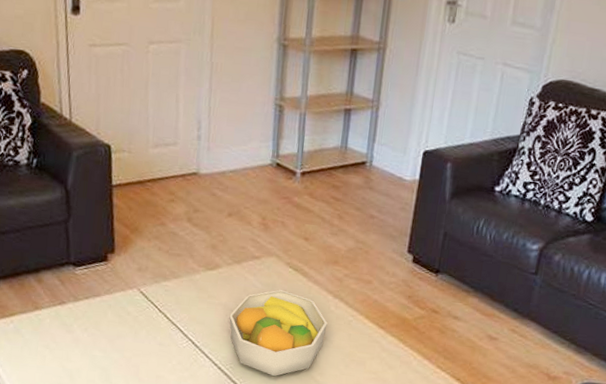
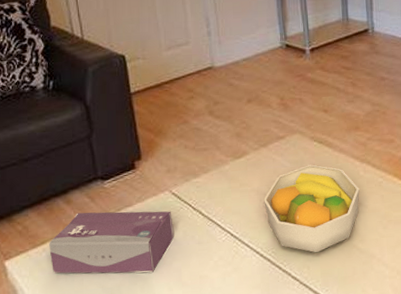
tissue box: none [17,293,138,363] -> present [49,211,174,274]

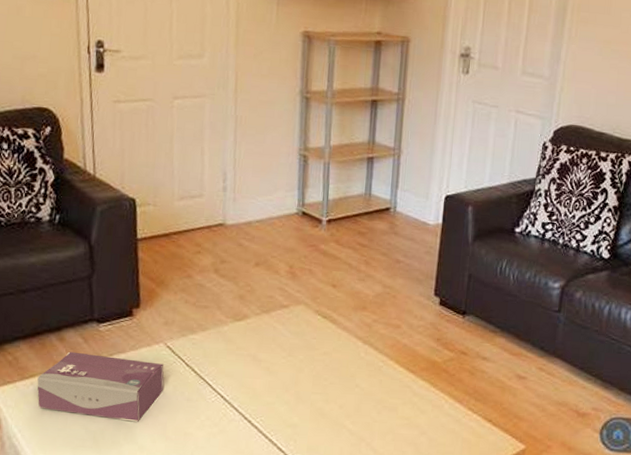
fruit bowl: present [264,164,360,253] -> none [258,338,358,428]

